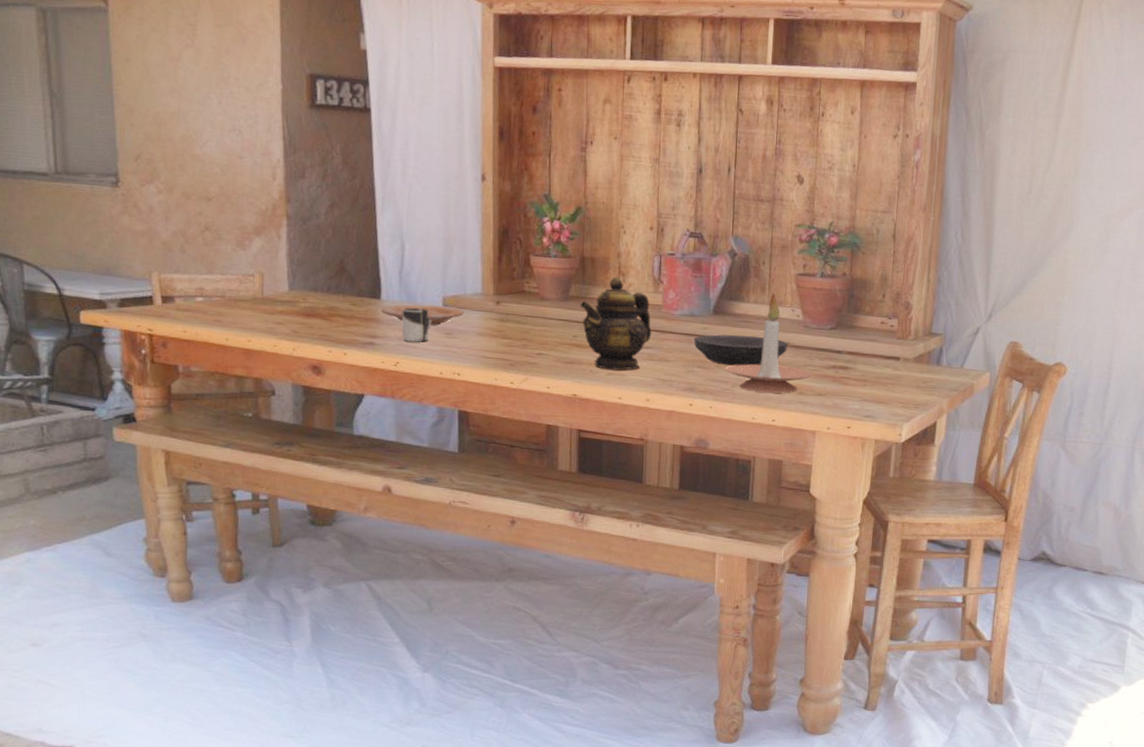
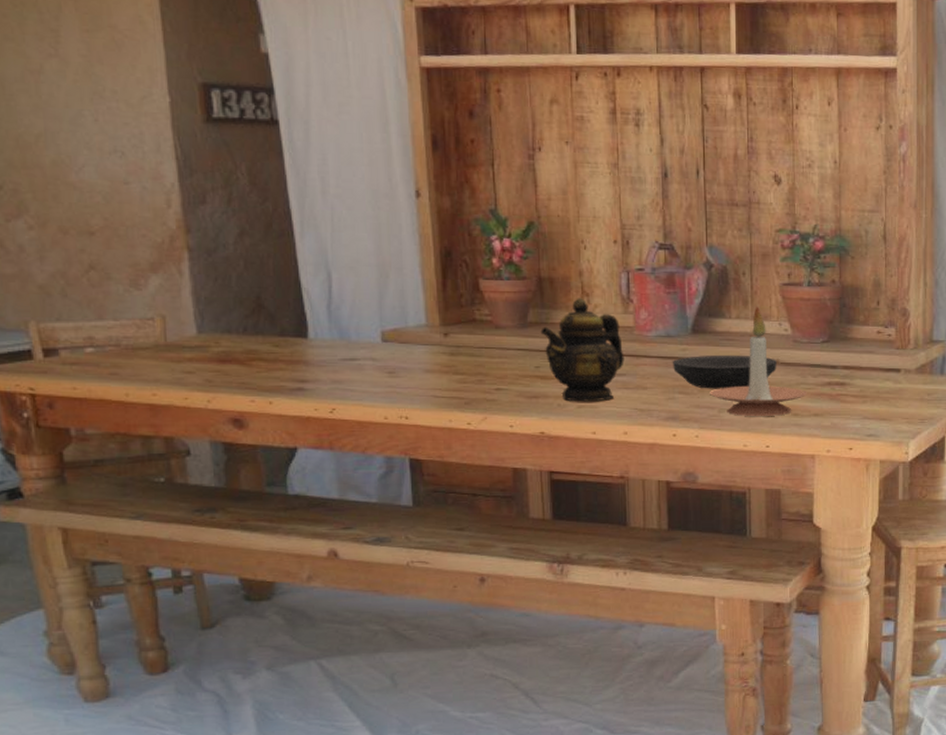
plate: present [381,304,464,326] -> none [309,342,408,365]
cup: present [402,308,431,343] -> none [334,346,370,384]

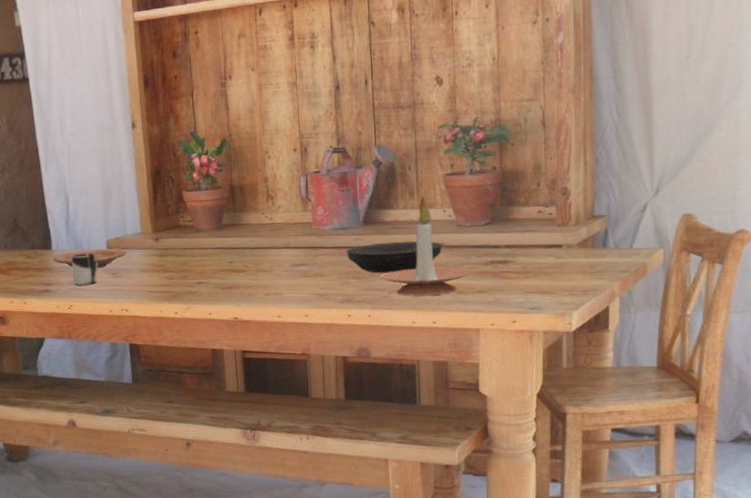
plate: none [309,342,408,365] -> present [53,249,127,269]
cup: none [334,346,370,384] -> present [71,253,98,285]
teapot: present [540,298,624,402] -> none [233,201,305,291]

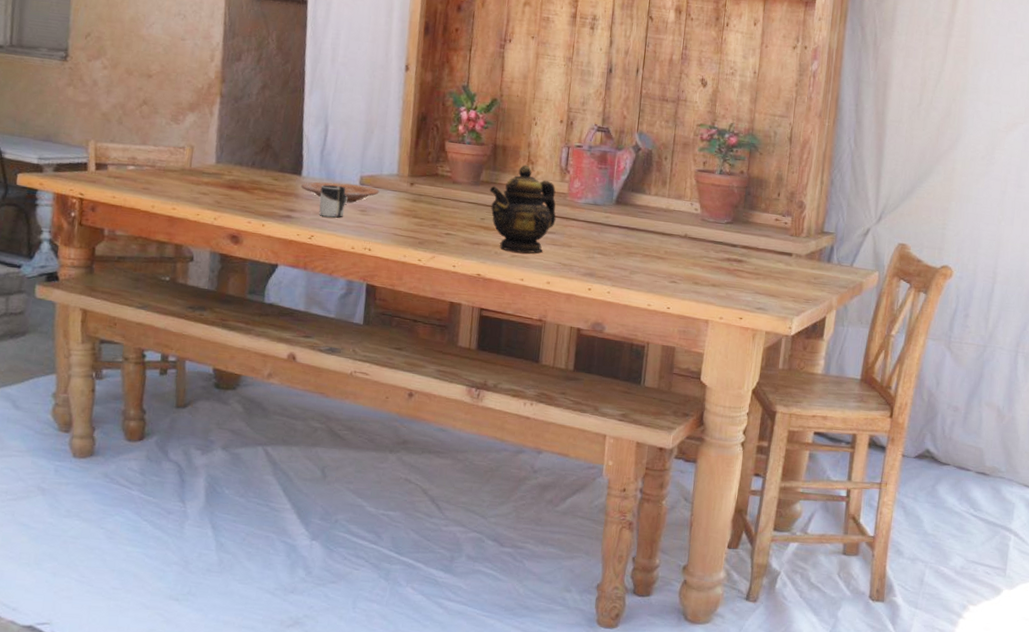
teapot: none [233,201,305,291] -> present [489,165,556,253]
plate: present [346,241,442,273] -> none [595,223,685,255]
candle holder: present [380,196,471,296] -> none [624,186,708,283]

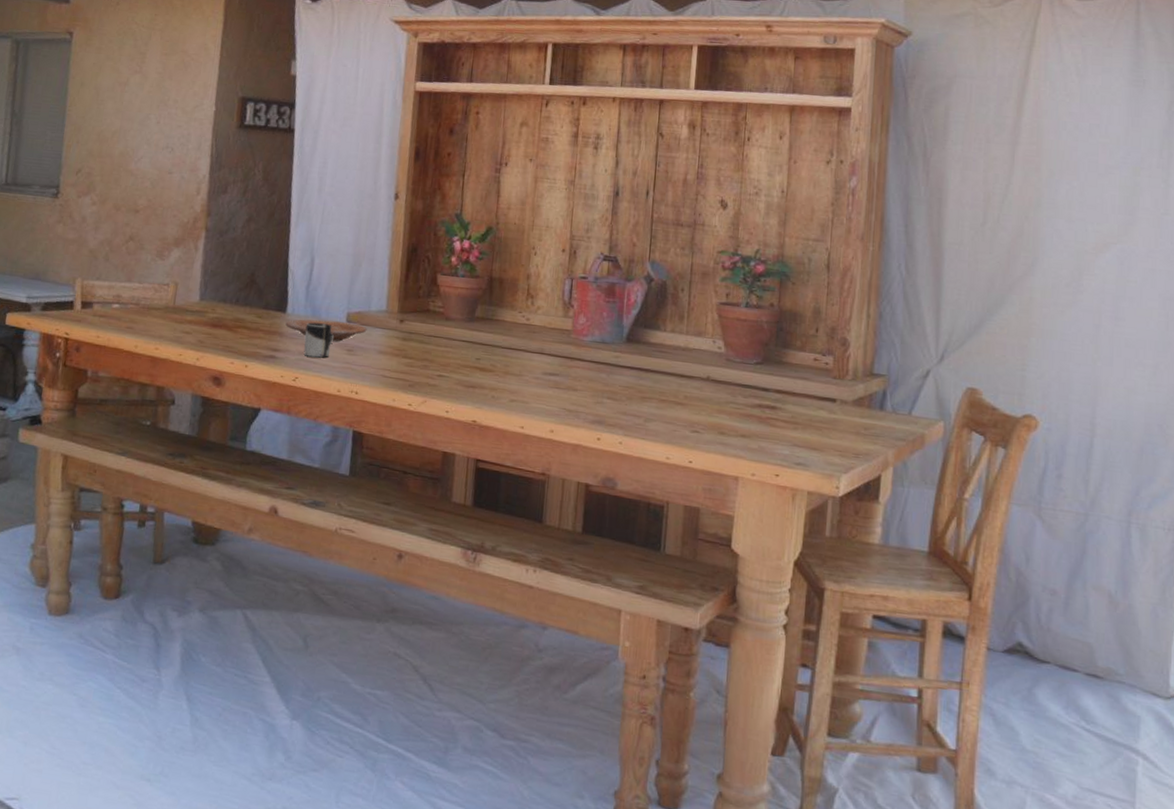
teapot: present [489,165,556,253] -> none [485,299,560,398]

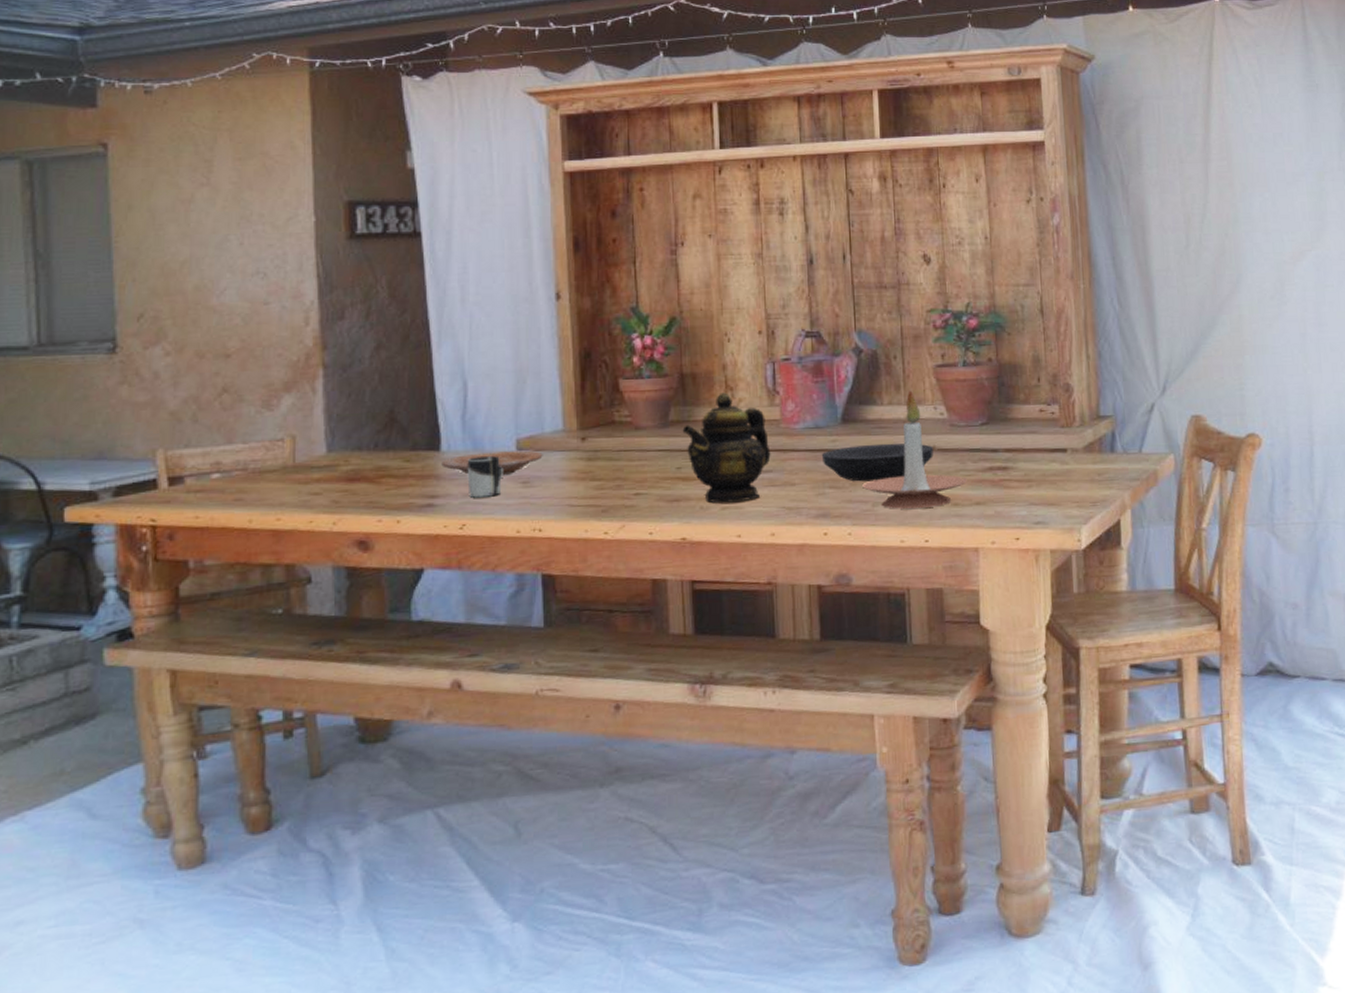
teapot: none [485,299,560,398] -> present [682,392,771,503]
plate: none [604,364,708,400] -> present [821,443,934,482]
candle holder: none [637,322,736,432] -> present [862,390,967,509]

